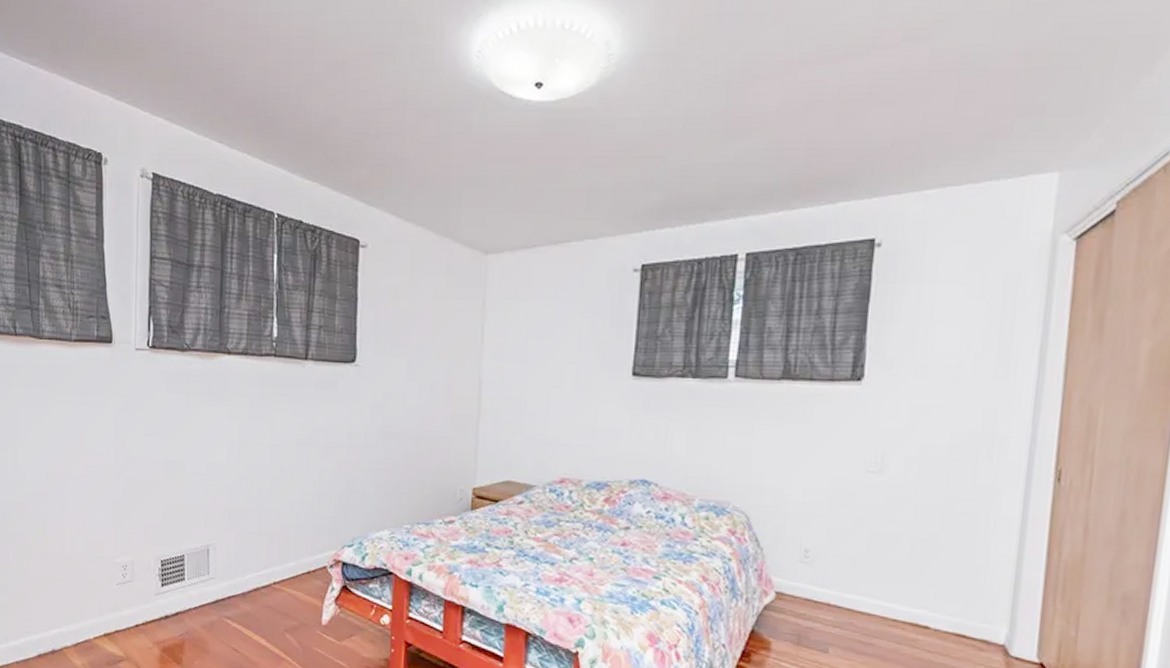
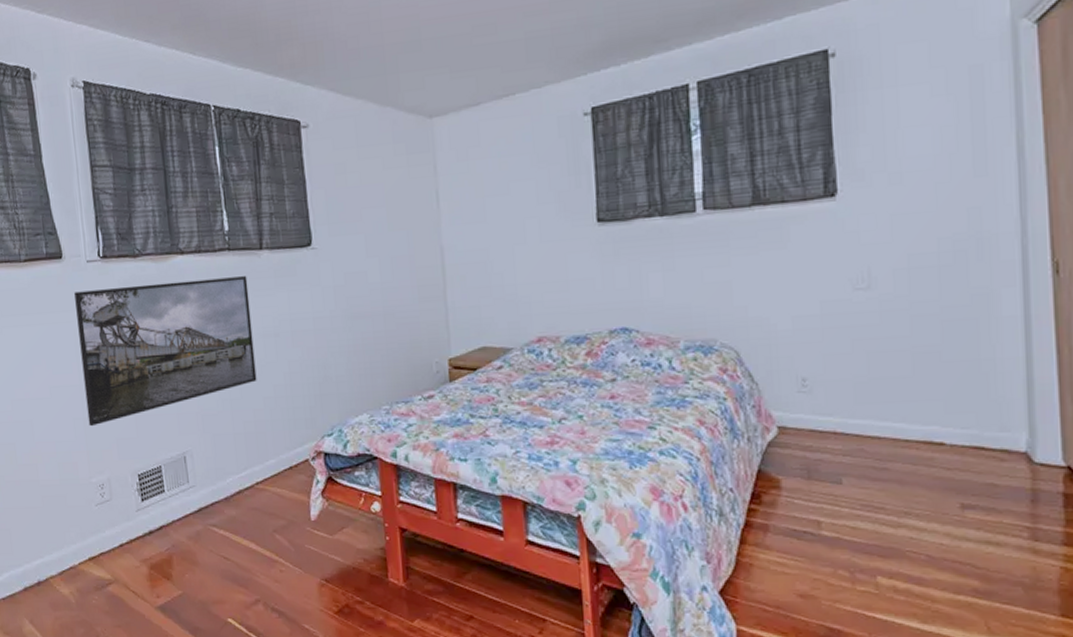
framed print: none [119,377,289,509] -> present [74,276,257,427]

